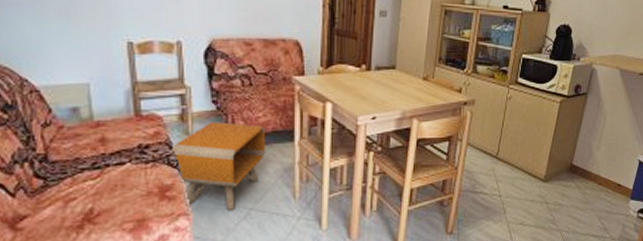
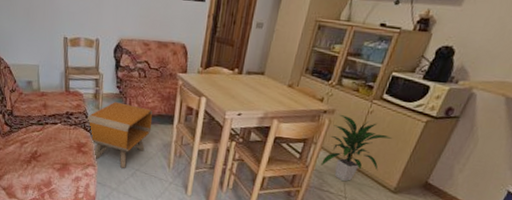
indoor plant: none [470,105,534,179] -> present [321,115,393,182]

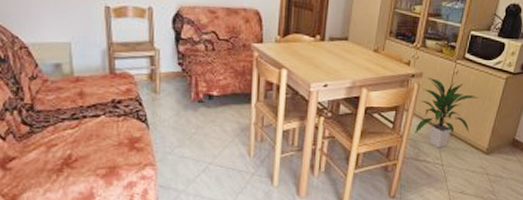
nightstand: present [87,102,153,168] -> none [140,82,226,163]

